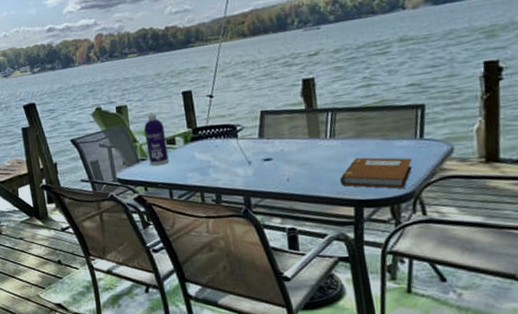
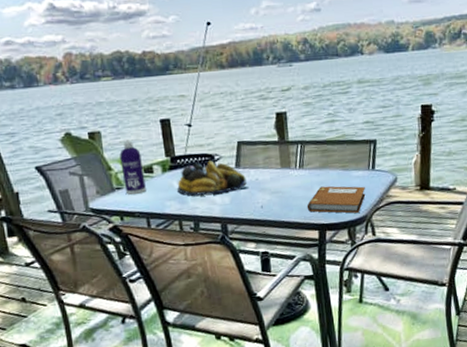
fruit bowl: none [199,131,271,167] -> present [177,161,247,196]

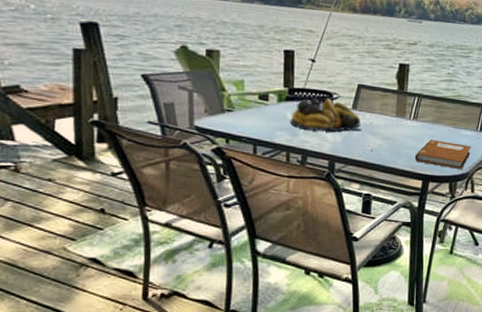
spray bottle: present [119,138,146,195] -> none [235,62,259,119]

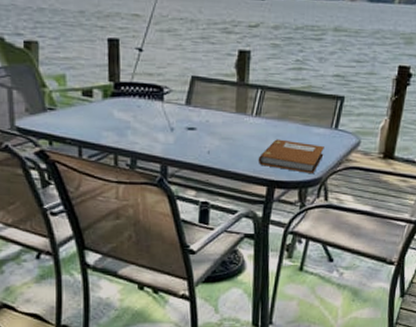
fruit bowl: present [290,98,361,132] -> none [117,93,196,132]

